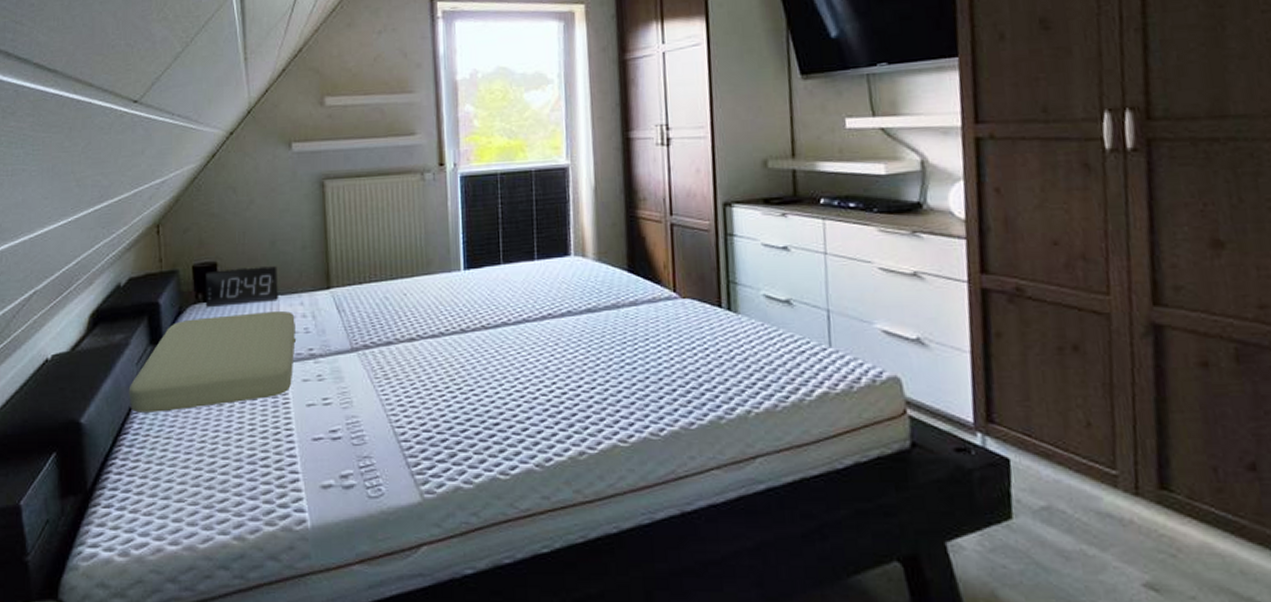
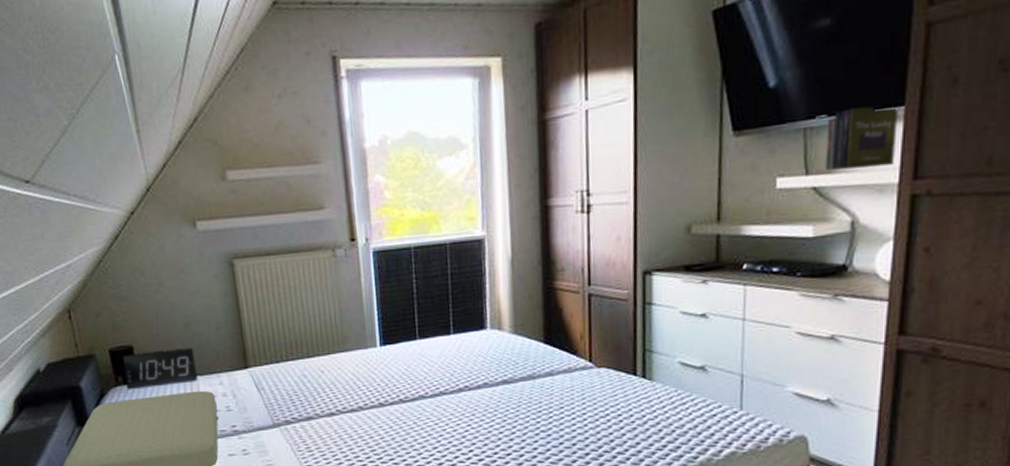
books: none [888,56,955,113] -> present [825,105,899,171]

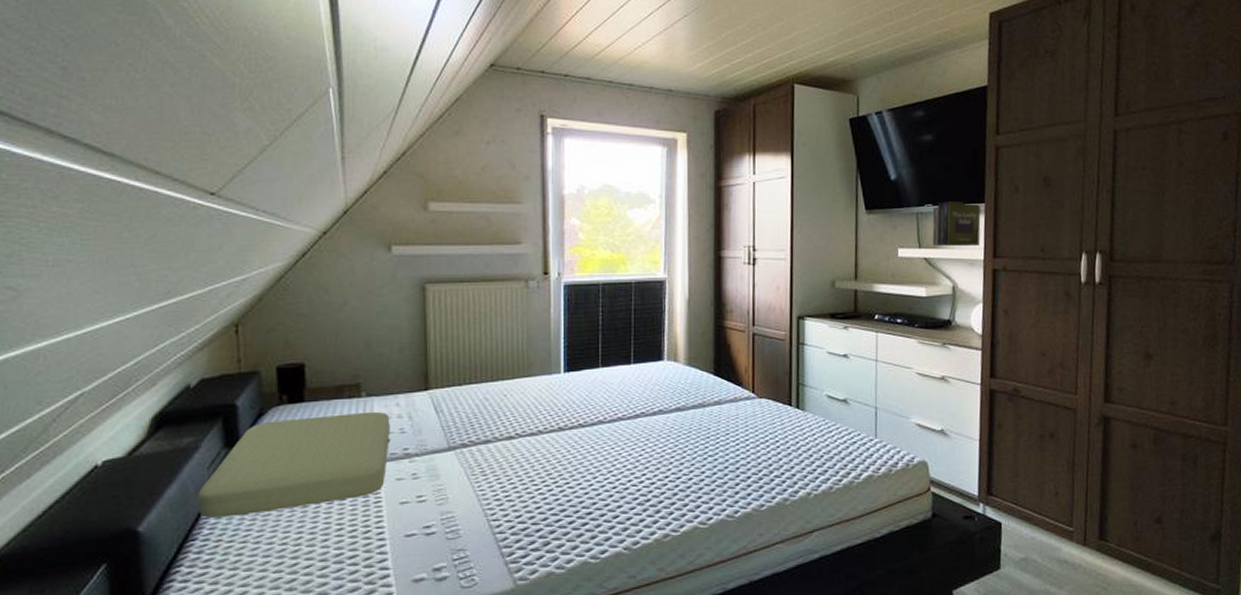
alarm clock: present [122,348,197,390] -> none [290,368,372,410]

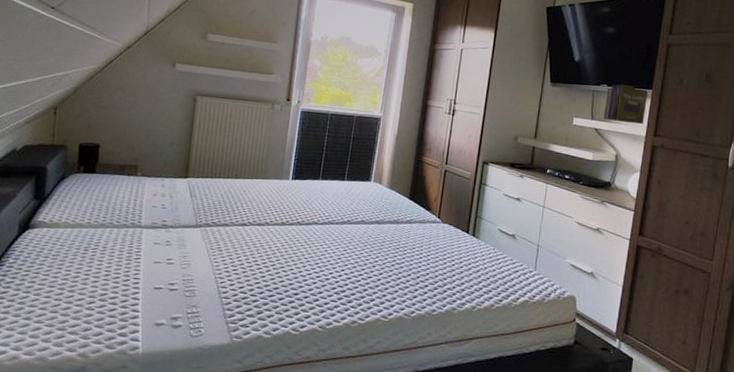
cushion: present [197,411,391,518] -> none [8,184,156,253]

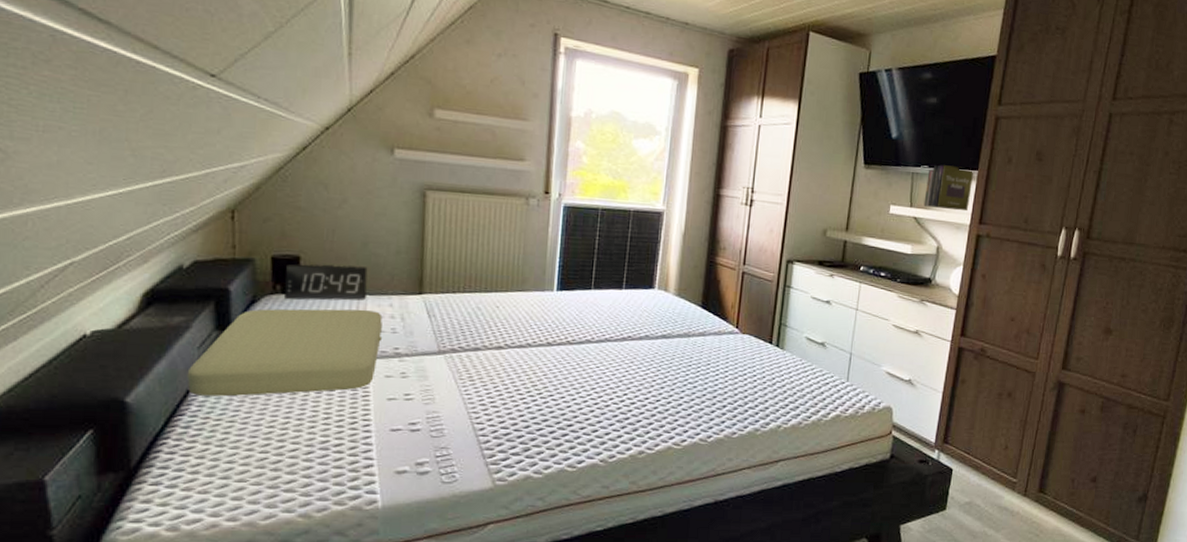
cushion: none [8,184,156,253] -> present [187,308,383,397]
alarm clock: none [85,150,148,181] -> present [283,264,368,301]

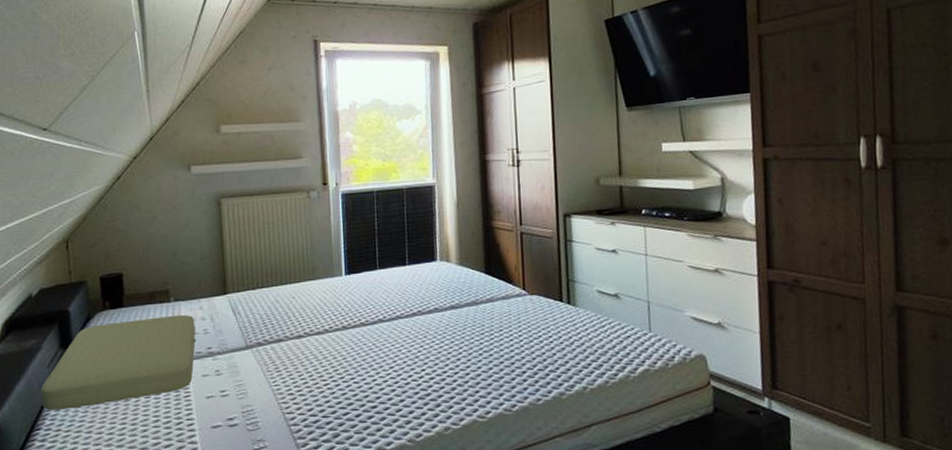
alarm clock: present [283,264,368,301] -> none [111,275,179,314]
books: present [923,165,975,212] -> none [695,92,748,139]

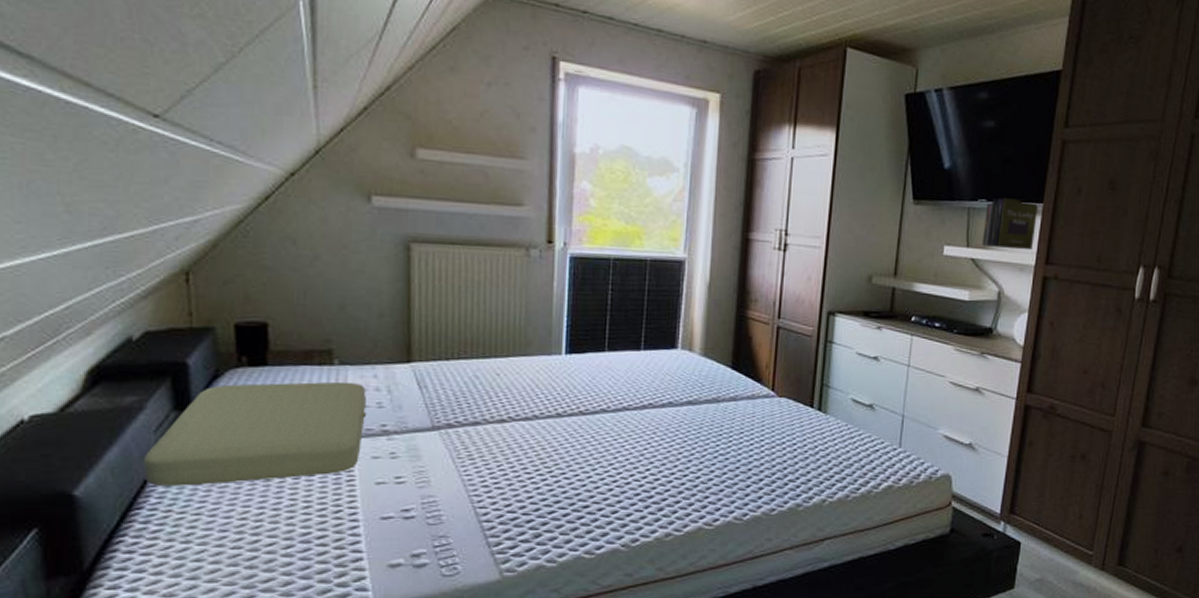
books: none [695,92,748,139] -> present [982,197,1039,251]

